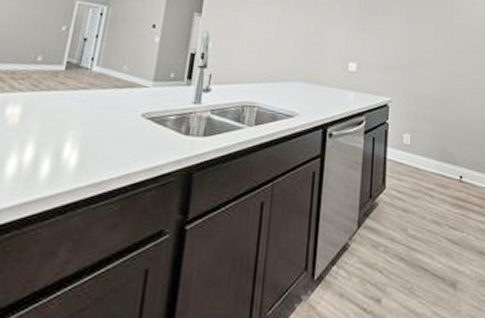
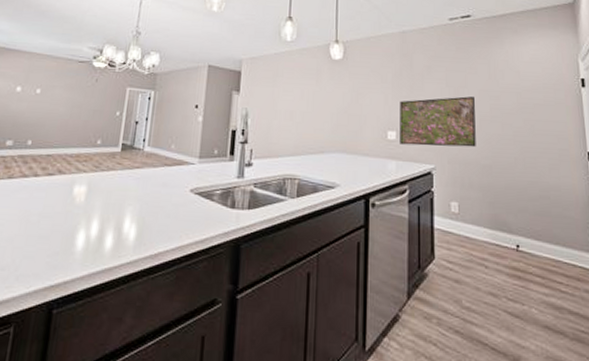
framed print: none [359,33,431,82] -> present [400,96,476,147]

